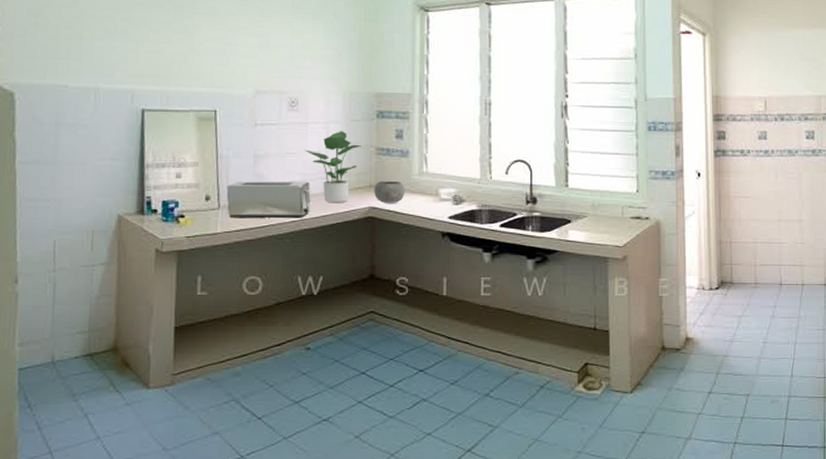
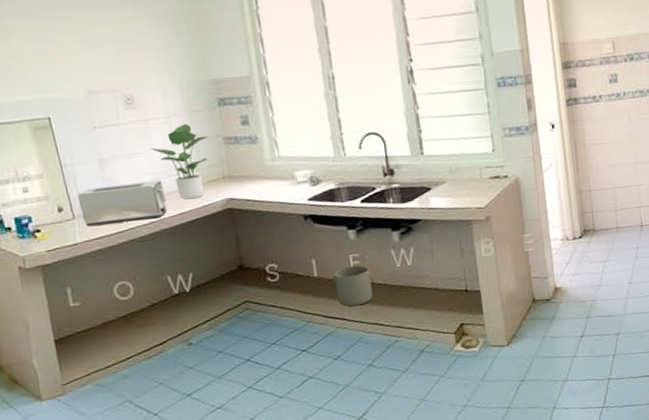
bowl: present [374,181,405,204] -> none [228,169,261,194]
bucket: none [460,289,502,331] -> present [332,265,374,307]

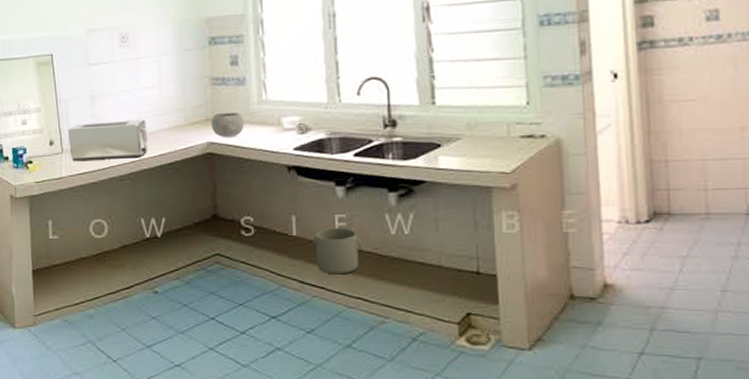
potted plant: present [150,124,208,200] -> none [138,63,195,141]
bowl: none [228,169,261,194] -> present [211,113,245,138]

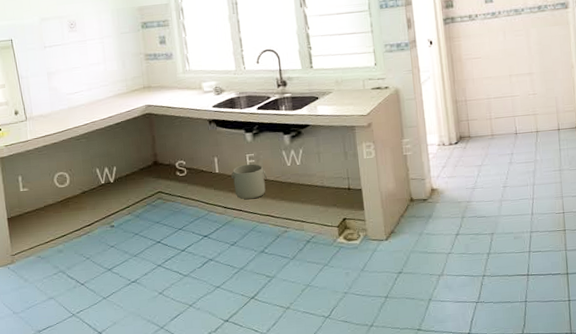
toaster: present [67,119,148,162] -> none [29,89,99,127]
bowl: present [211,113,245,138] -> none [147,81,174,101]

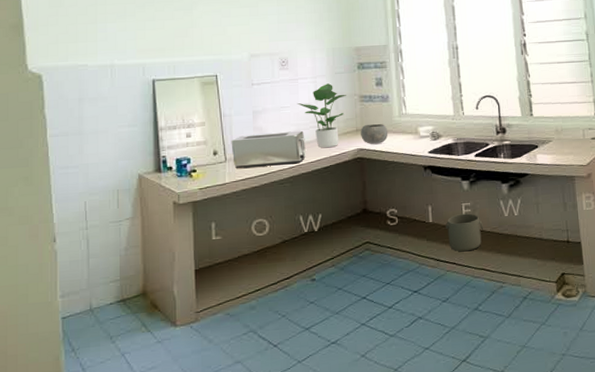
toaster: none [29,89,99,127] -> present [231,130,306,169]
potted plant: none [87,43,132,106] -> present [297,83,346,148]
bowl: none [147,81,174,101] -> present [361,124,388,145]

